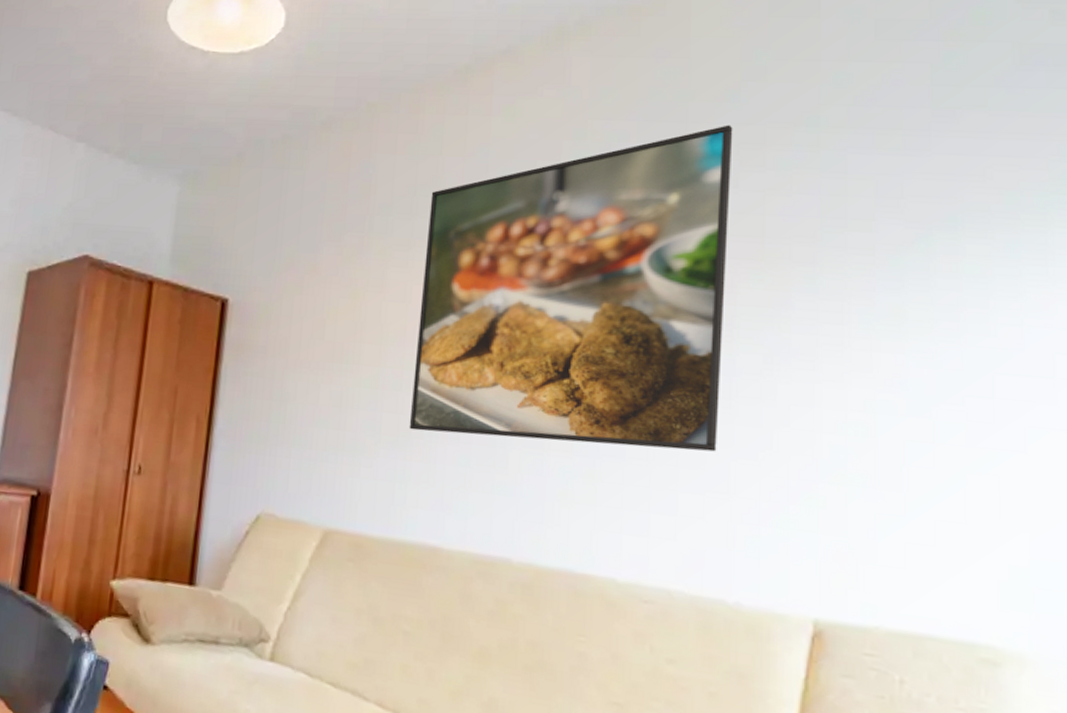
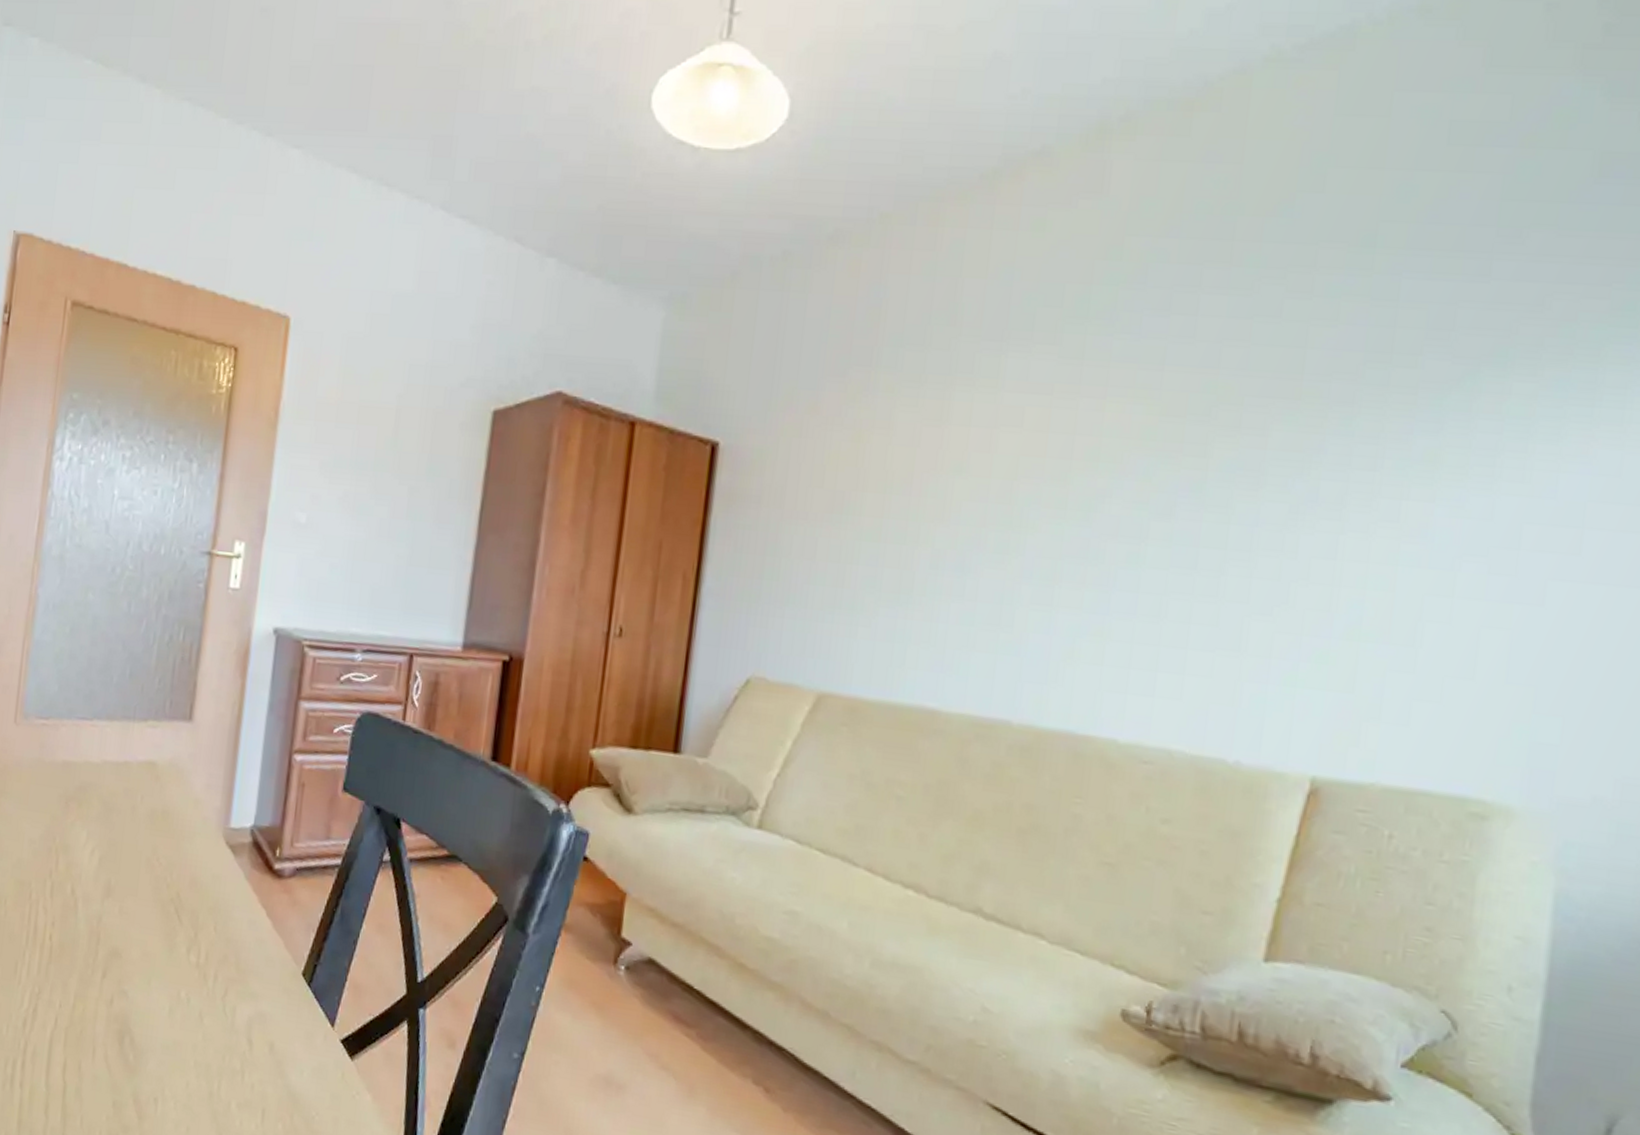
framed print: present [409,125,733,452] -> none [911,243,1283,607]

